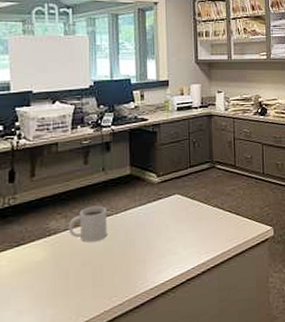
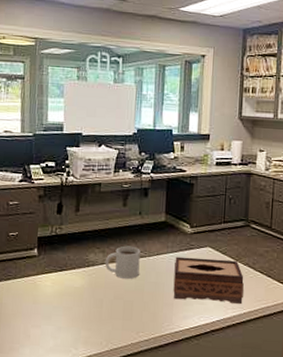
tissue box: none [144,203,215,255] -> present [173,256,244,304]

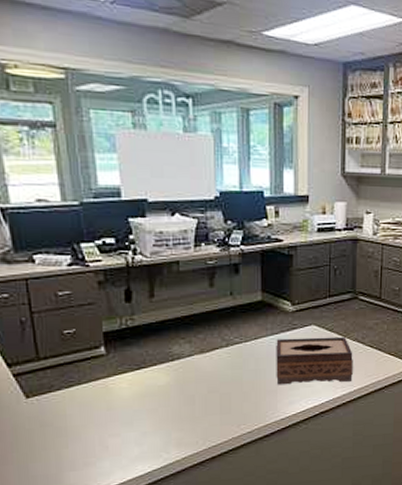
mug: present [105,246,140,279] -> none [193,332,235,370]

